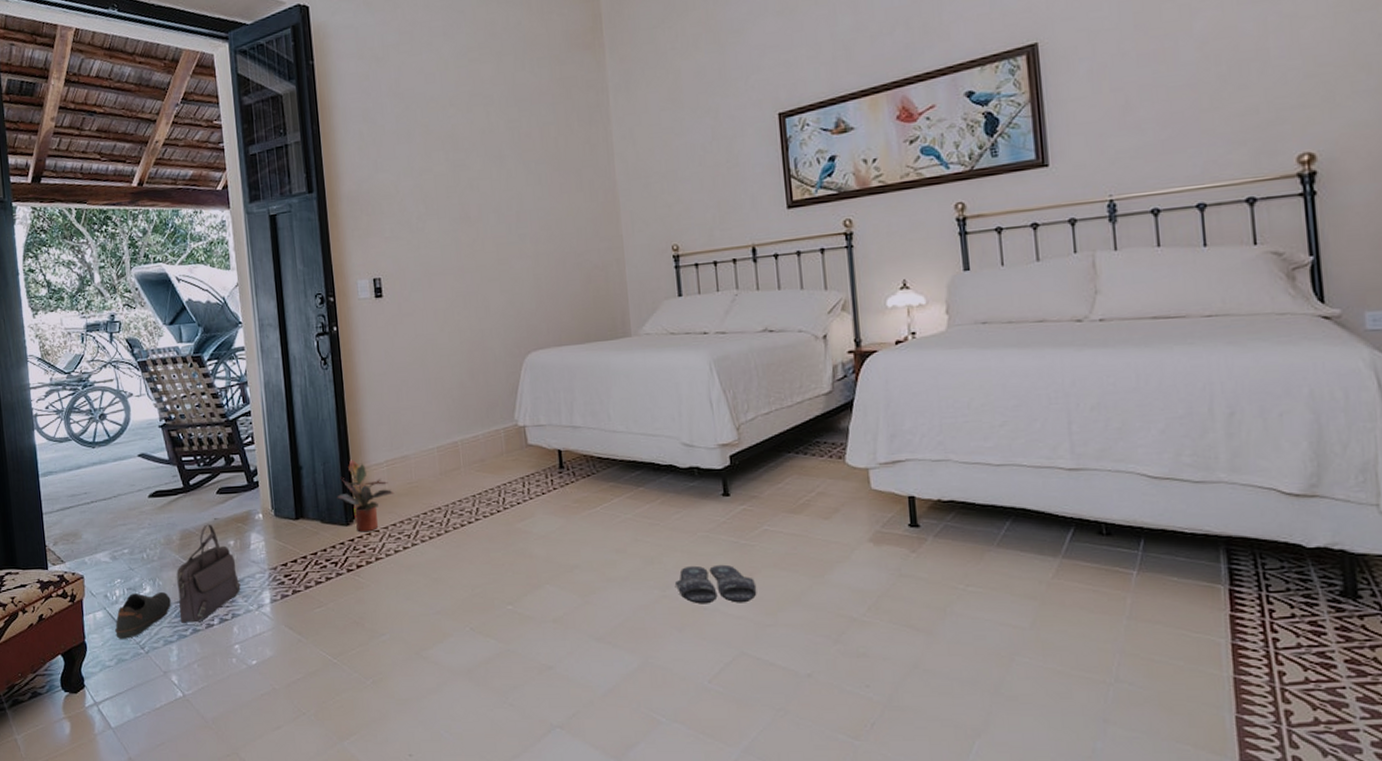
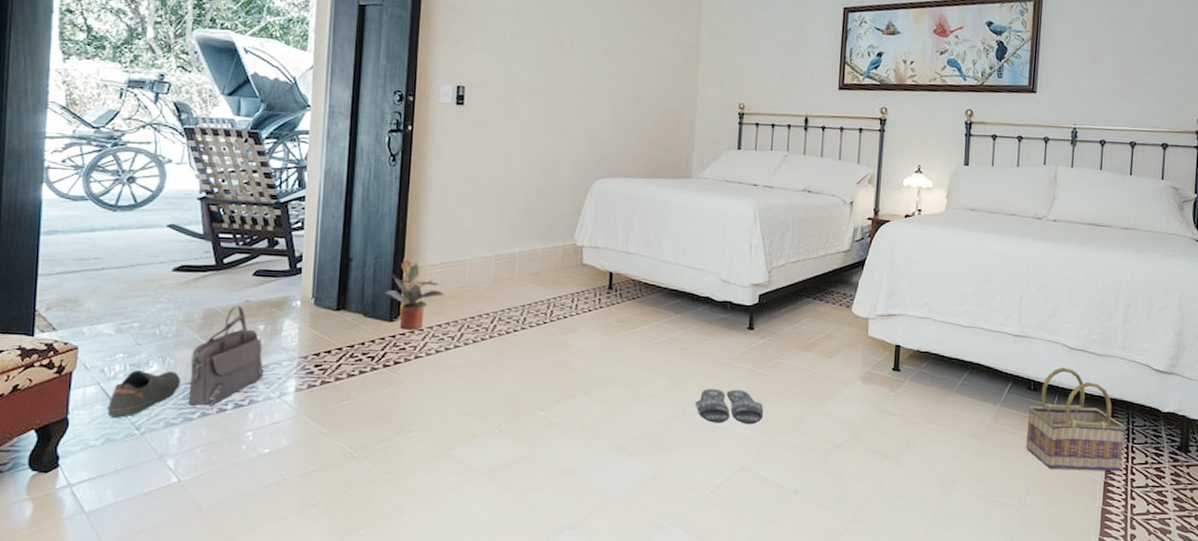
basket: none [1102,502,1256,631] -> present [1026,367,1126,471]

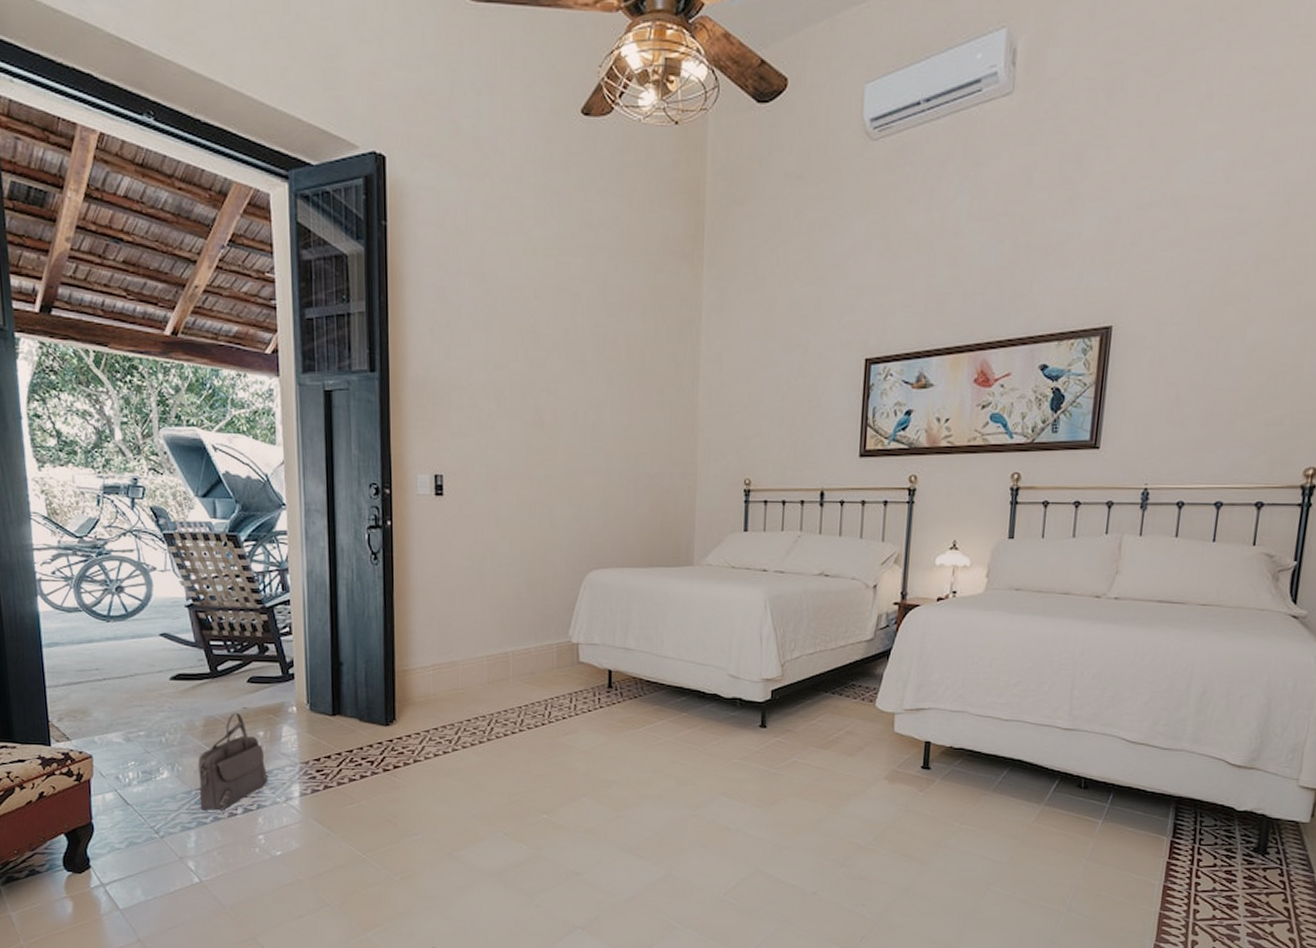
shoe: present [106,370,181,418] -> none [126,777,191,822]
potted plant: present [384,257,445,330] -> none [378,660,439,734]
slippers: present [696,388,764,425] -> none [706,789,779,826]
basket: present [1026,367,1126,471] -> none [1073,763,1193,874]

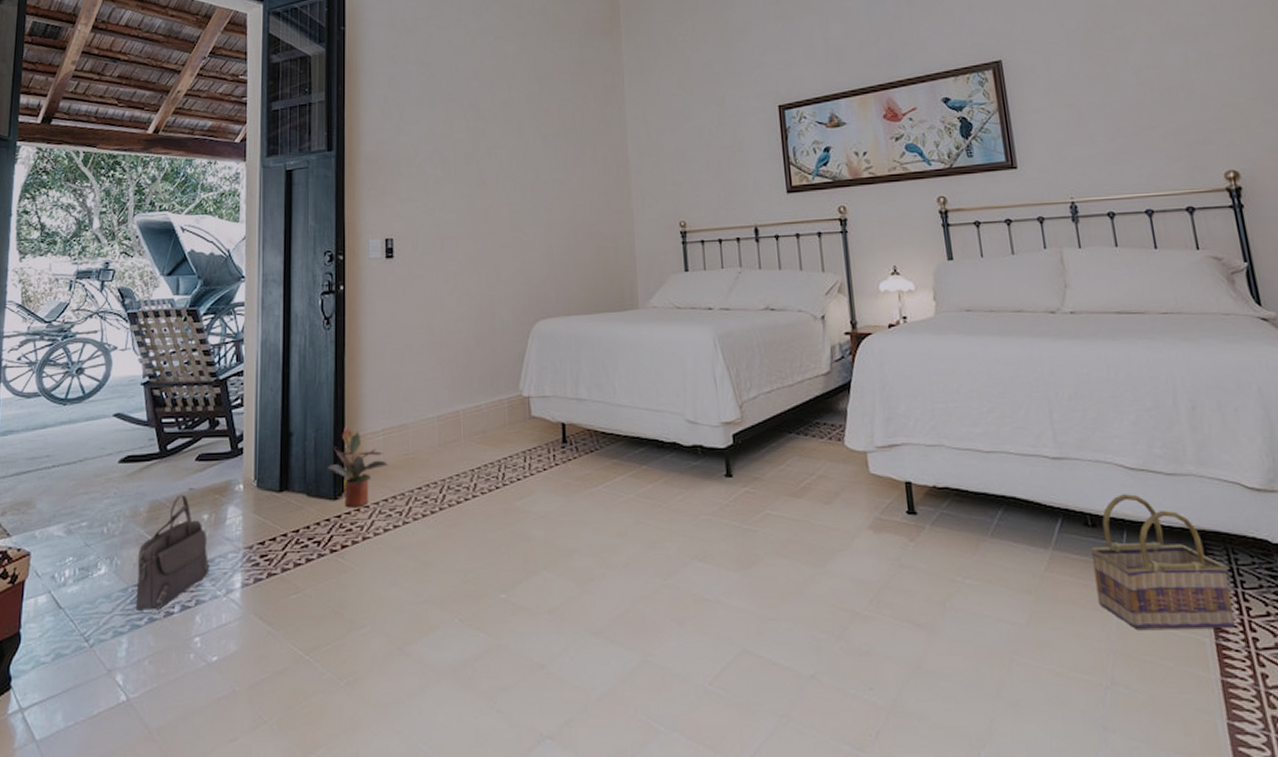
potted plant: none [378,660,439,734] -> present [327,427,389,508]
basket: none [1073,763,1193,874] -> present [1089,494,1236,629]

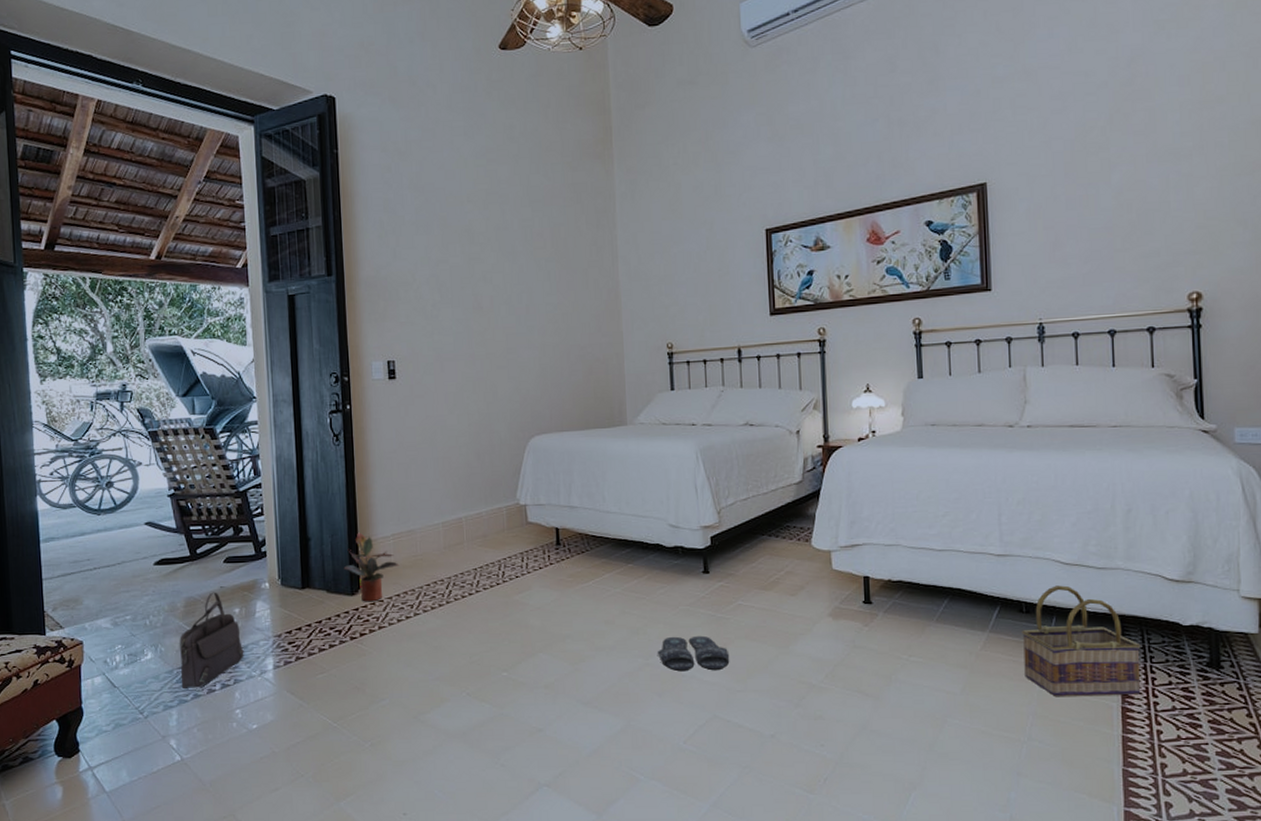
slippers: none [677,551,759,595] -> present [658,635,730,672]

